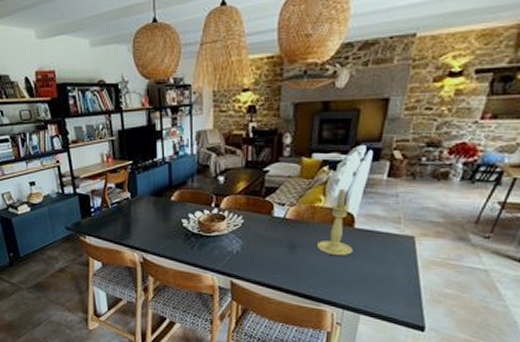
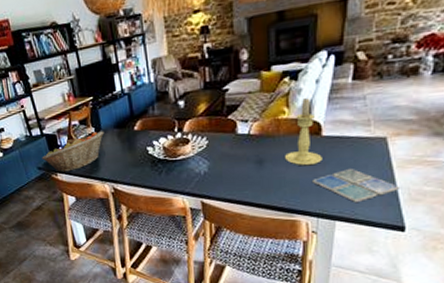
fruit basket: none [72,197,140,235] -> present [42,131,105,173]
drink coaster: none [342,264,424,298] -> present [313,169,401,202]

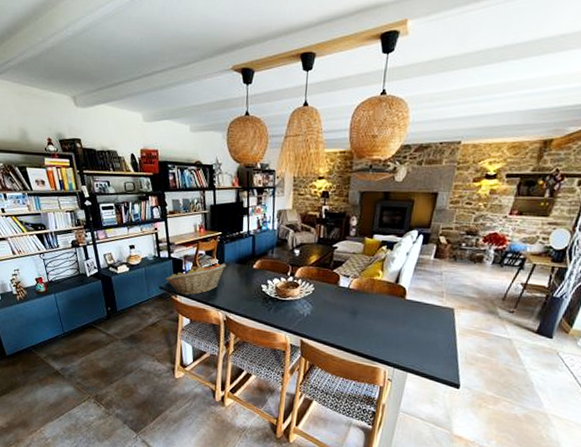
candle holder: present [285,98,322,166] -> none [375,266,404,323]
drink coaster: present [313,169,401,202] -> none [394,330,460,359]

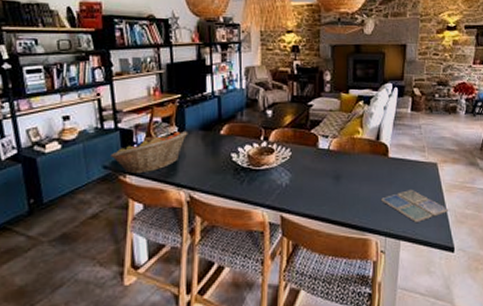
drink coaster: none [394,330,460,359] -> present [381,190,449,222]

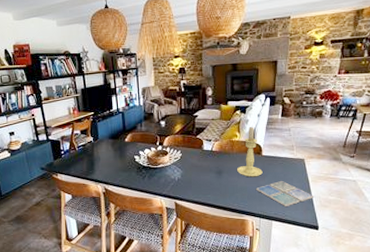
fruit basket: present [110,132,188,174] -> none [45,140,101,173]
candle holder: none [359,122,389,185] -> present [237,127,263,177]

